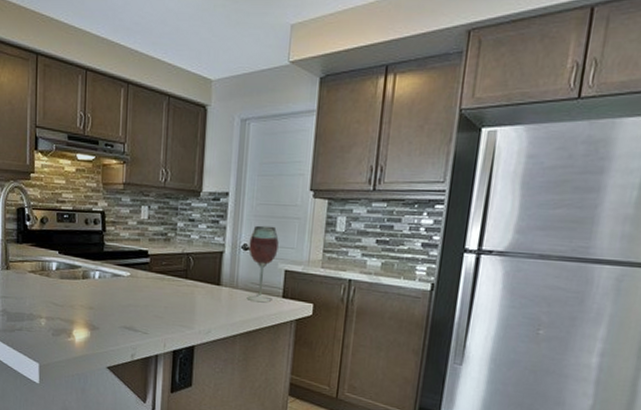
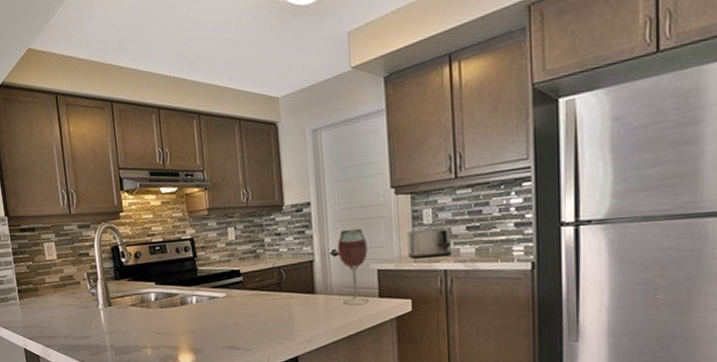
toaster: none [317,236,363,266] -> present [406,227,454,260]

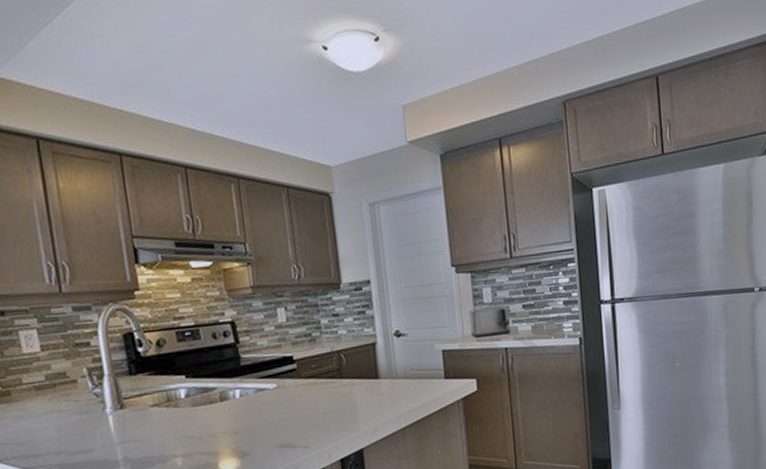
wineglass: present [337,228,369,306] -> none [400,307,435,389]

